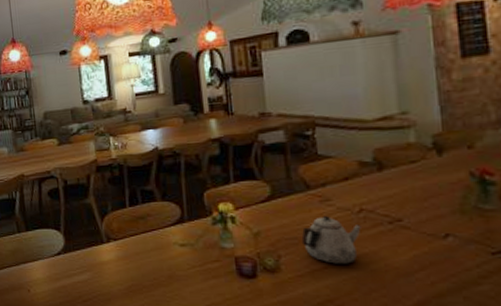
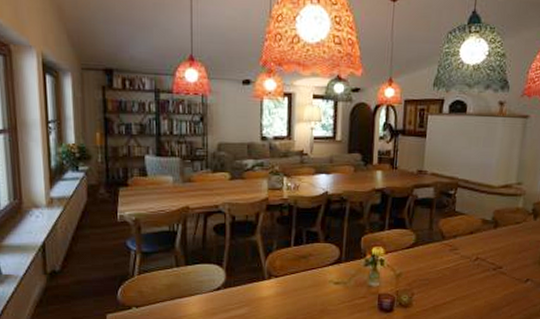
teapot: present [301,215,361,264] -> none [431,261,475,301]

